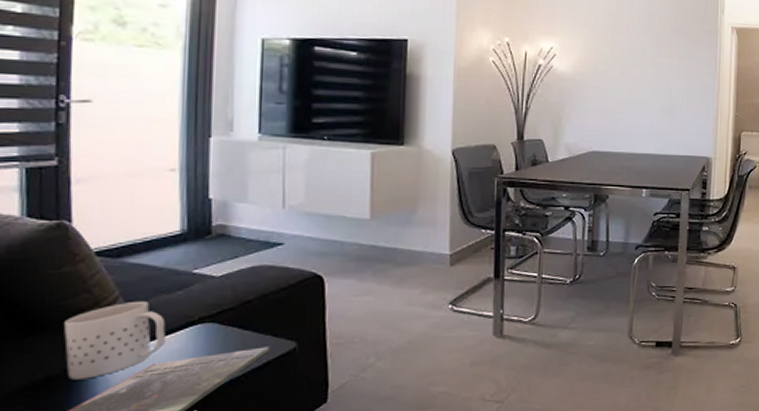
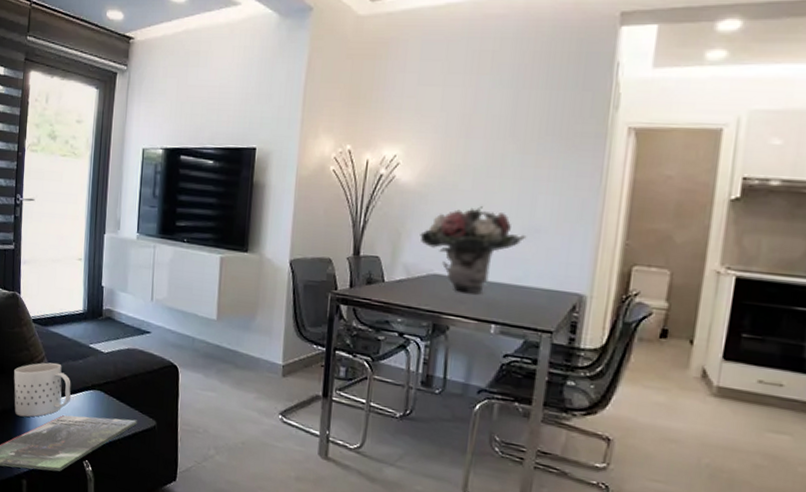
flower arrangement: none [578,89,666,165] -> present [420,205,527,294]

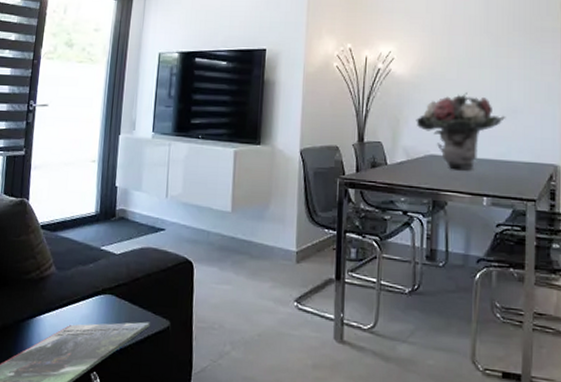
mug: present [13,362,71,417] -> none [16,269,80,331]

